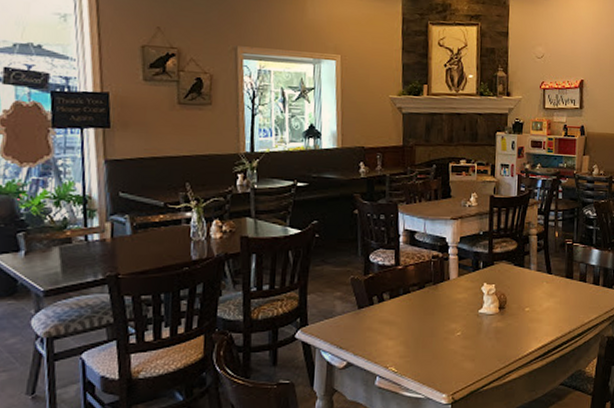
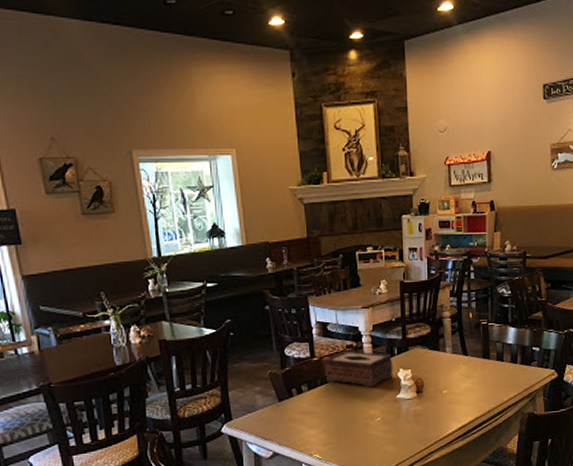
tissue box: none [408,260,478,300] -> present [325,350,393,388]

